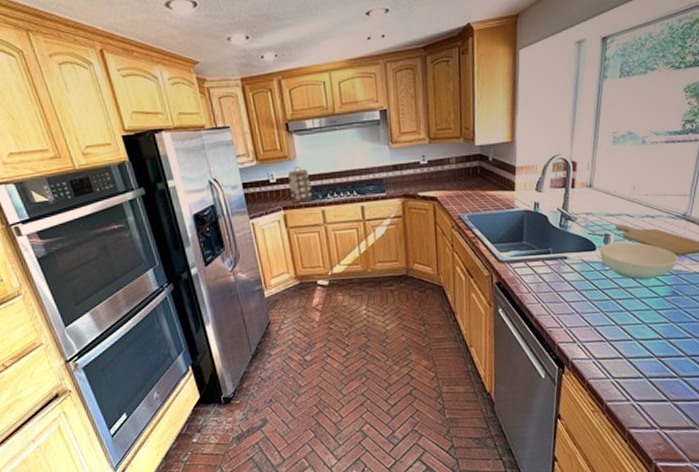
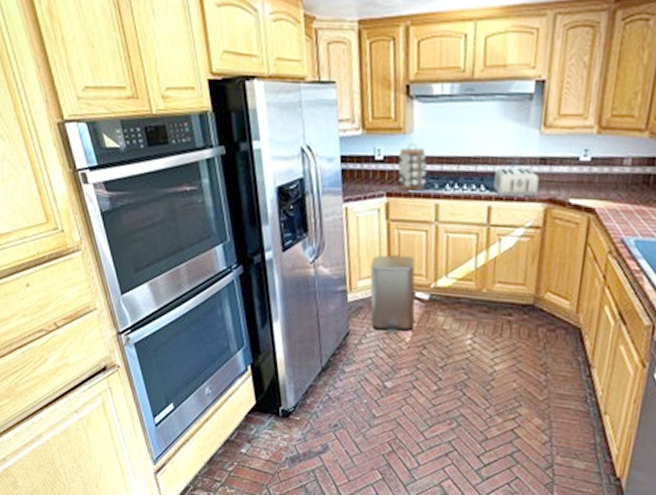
pedal bin: none [279,253,321,318] -> present [369,254,416,335]
toaster: none [361,174,396,198] -> present [492,167,539,198]

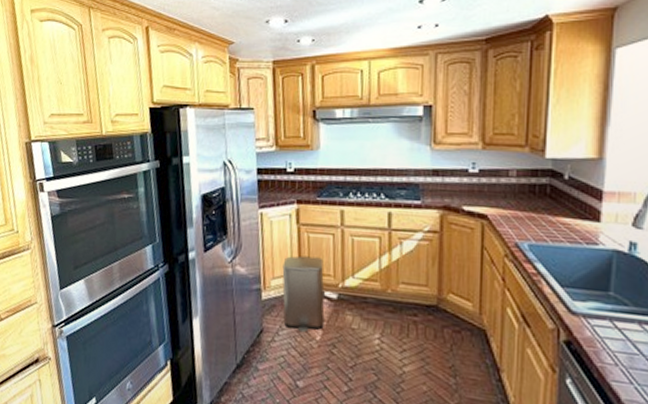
spice rack: present [398,142,427,191] -> none [306,157,332,199]
toaster: present [492,167,539,198] -> none [391,178,434,205]

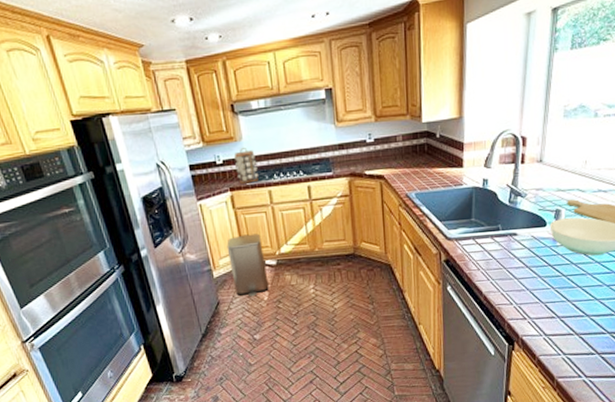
spice rack: none [306,157,332,199] -> present [233,147,259,184]

